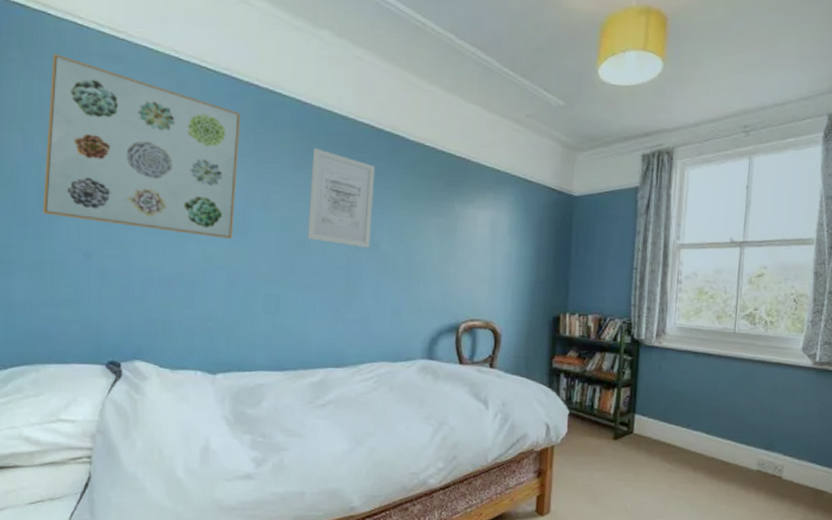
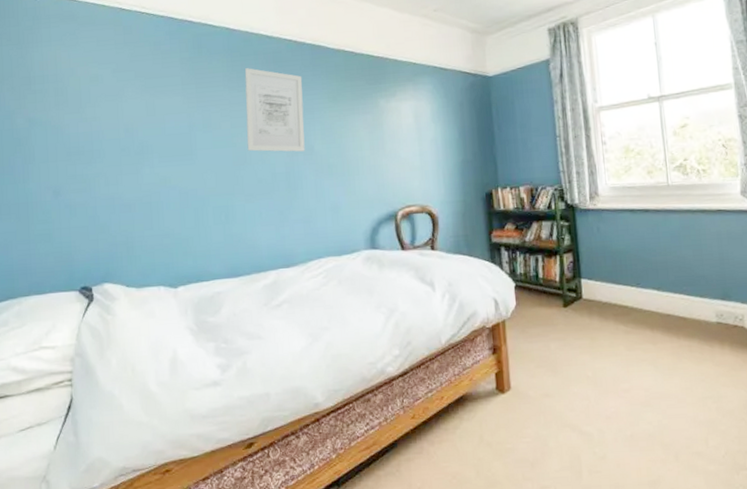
wall art: present [42,53,241,239] -> none [16,21,181,161]

